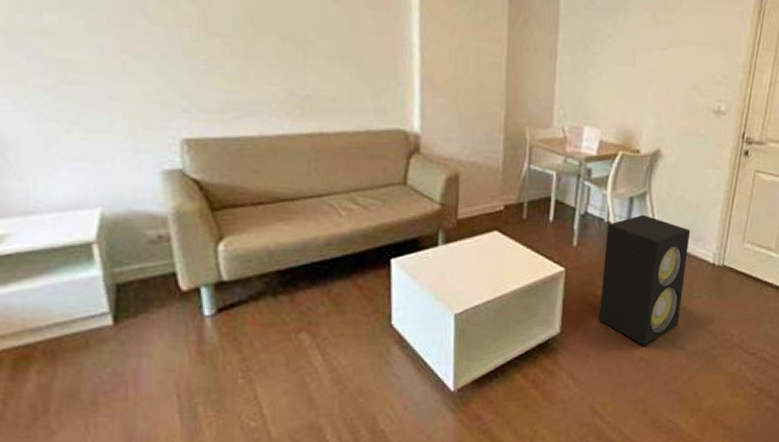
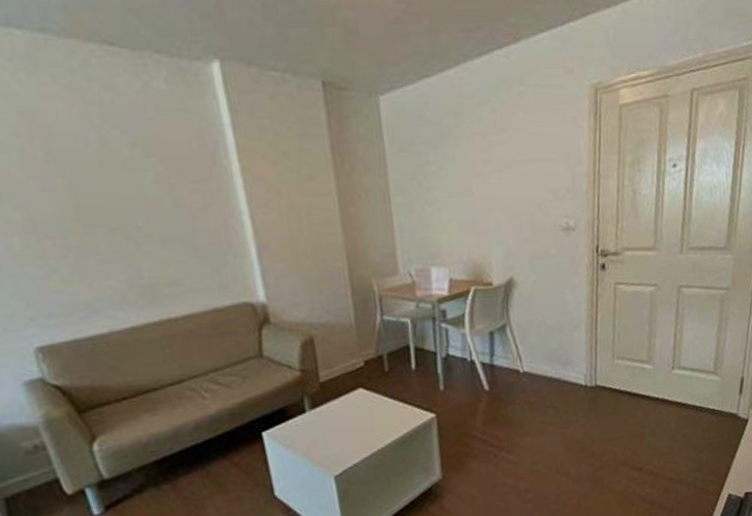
speaker: present [599,214,691,347] -> none [471,347,559,479]

